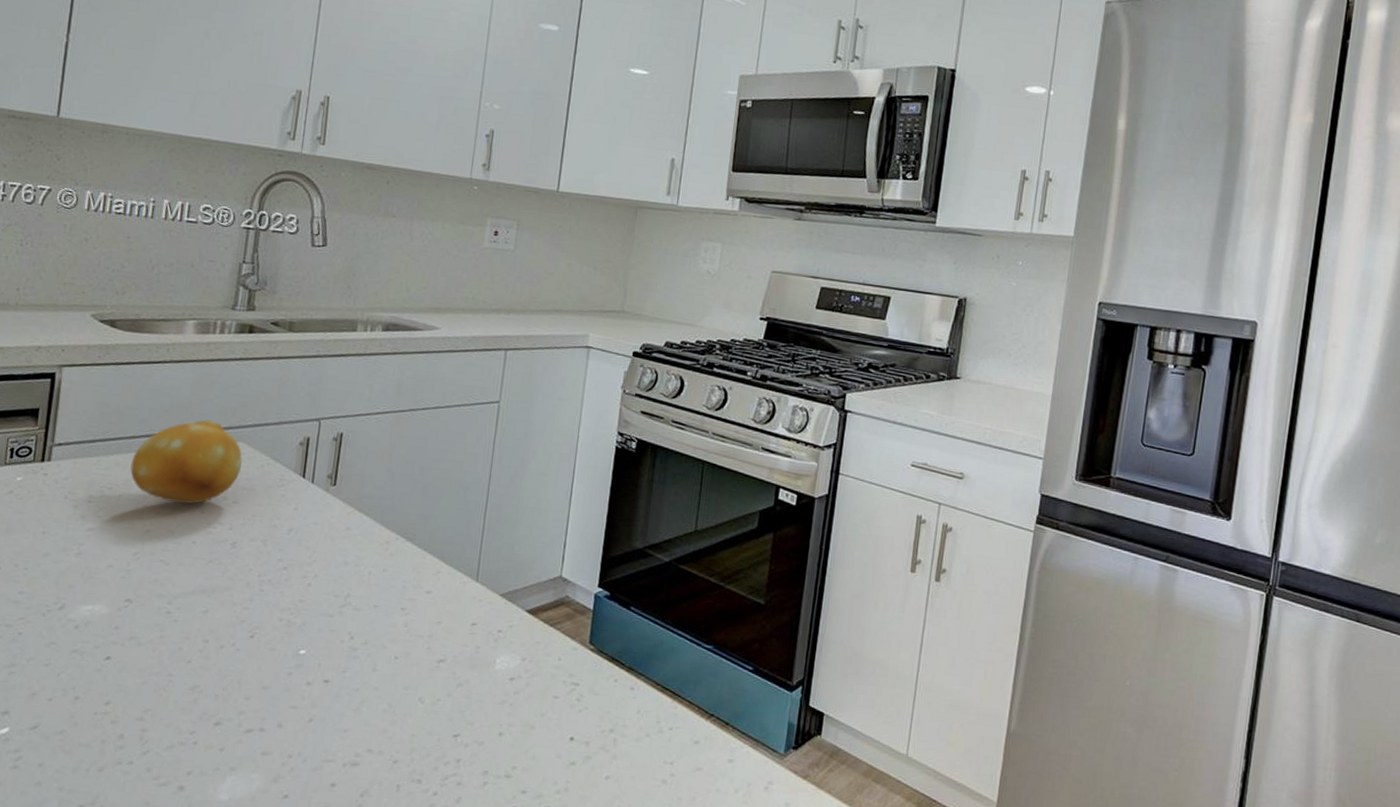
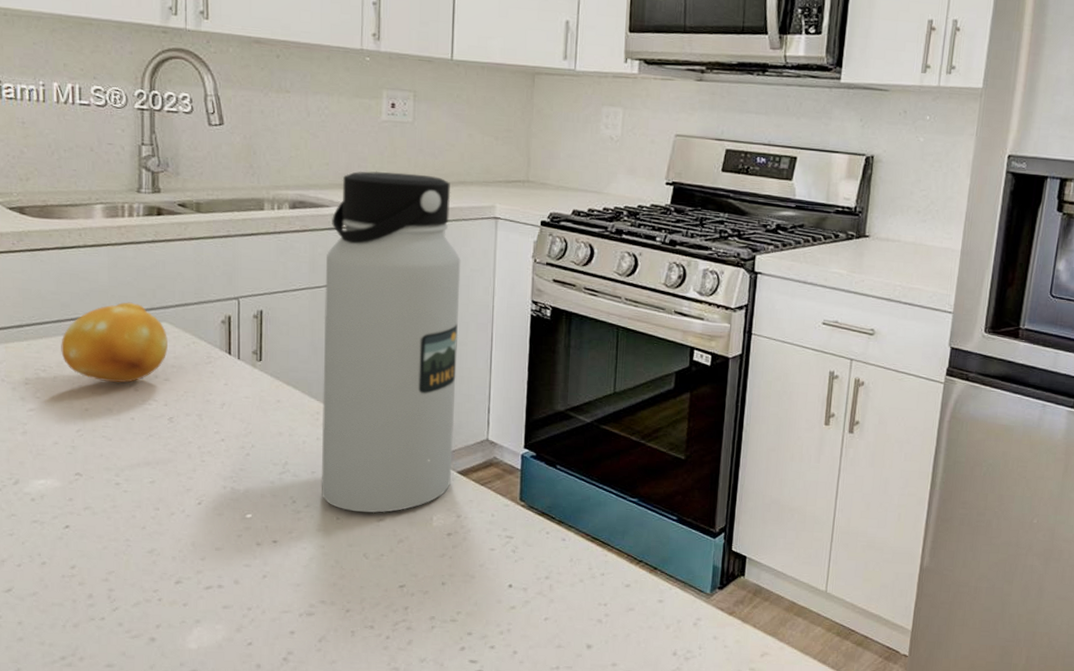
water bottle: none [382,295,550,653] -> present [321,170,461,514]

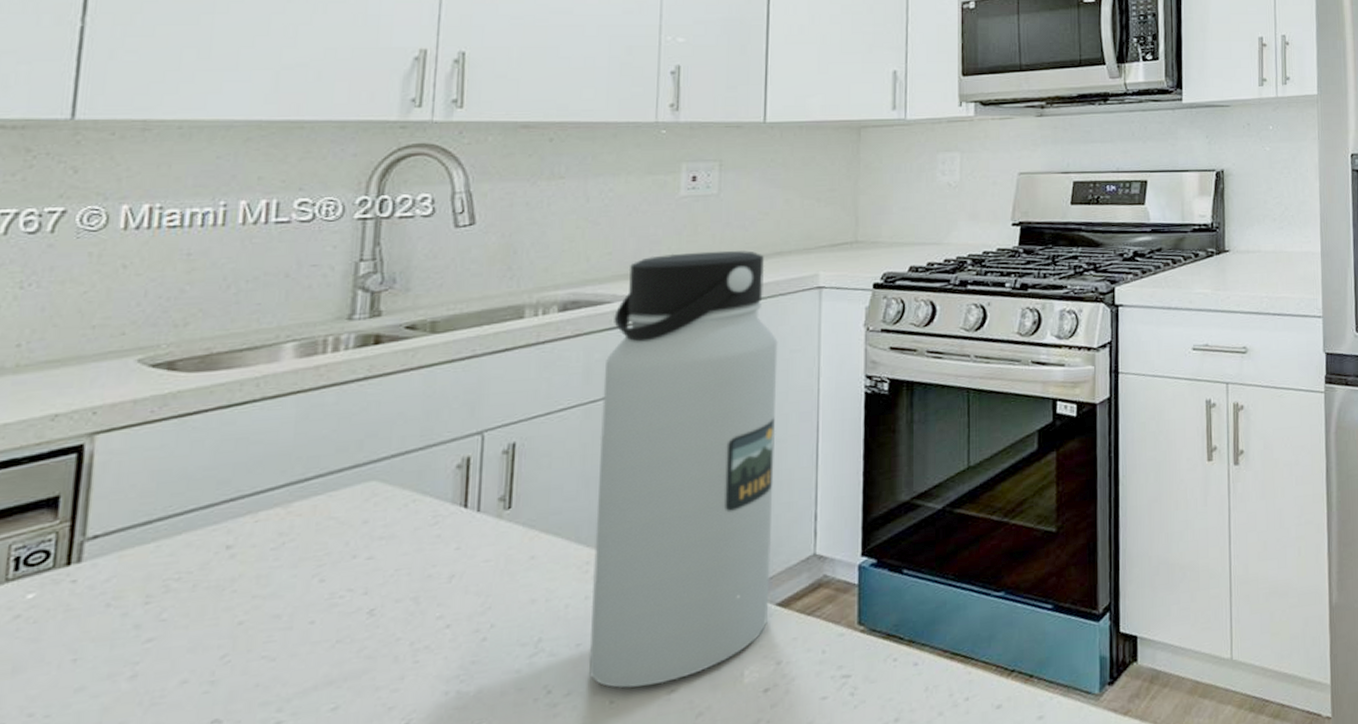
fruit: present [61,302,168,383] -> none [209,462,376,578]

